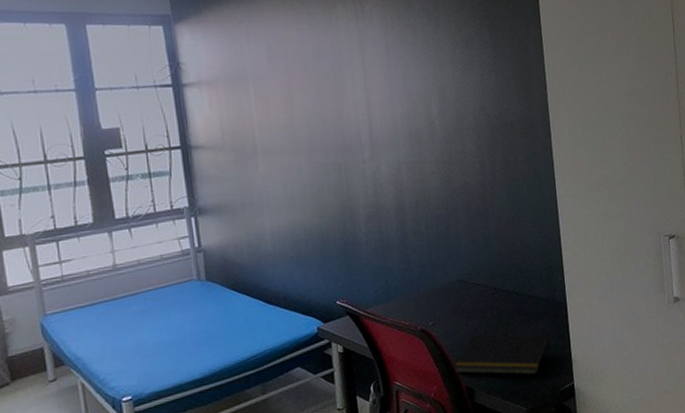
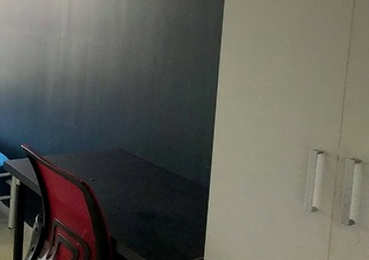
notepad: present [453,333,549,376] -> none [103,195,188,242]

